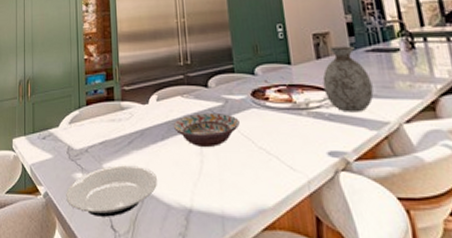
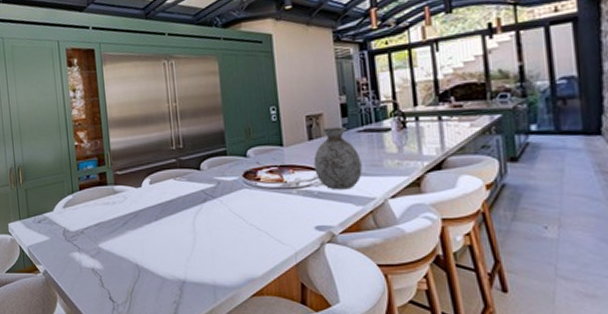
plate: present [66,165,158,217] -> none [64,244,153,290]
decorative bowl: present [173,112,240,147] -> none [166,193,231,225]

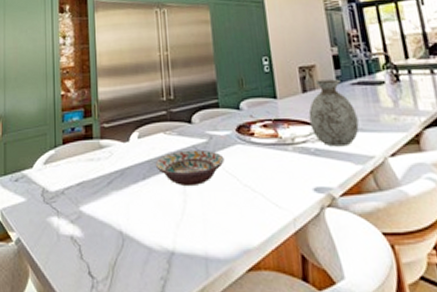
decorative bowl: none [166,193,231,225] -> present [155,149,224,185]

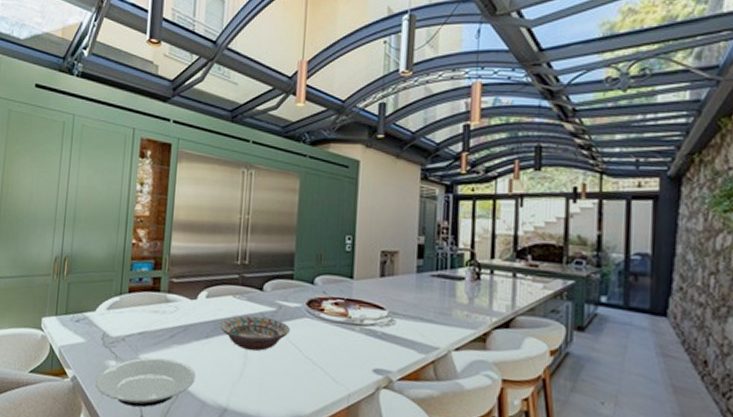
plate: none [40,207,139,263] -> present [95,357,197,408]
vase: present [308,79,359,147] -> none [381,267,431,335]

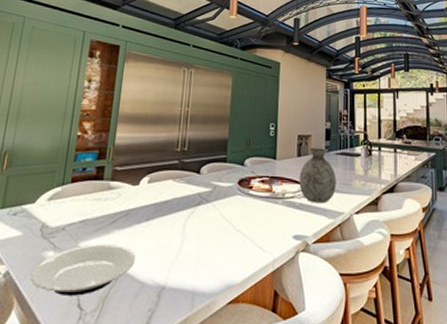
decorative bowl: present [220,316,290,351] -> none [160,196,224,228]
vase: none [381,267,431,335] -> present [299,148,336,204]

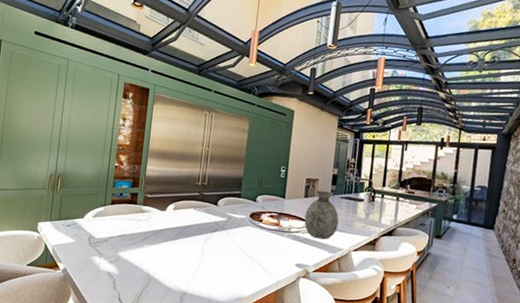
plate: present [30,244,136,296] -> none [82,254,164,292]

